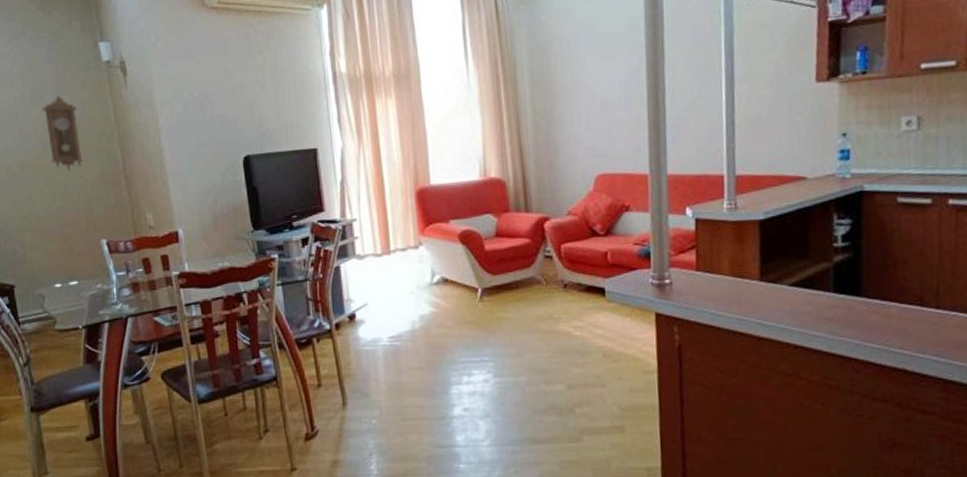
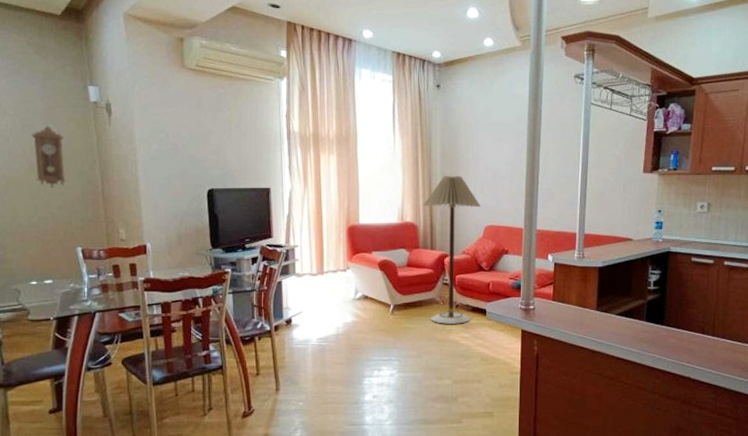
floor lamp: none [510,110,588,311] -> present [423,176,481,324]

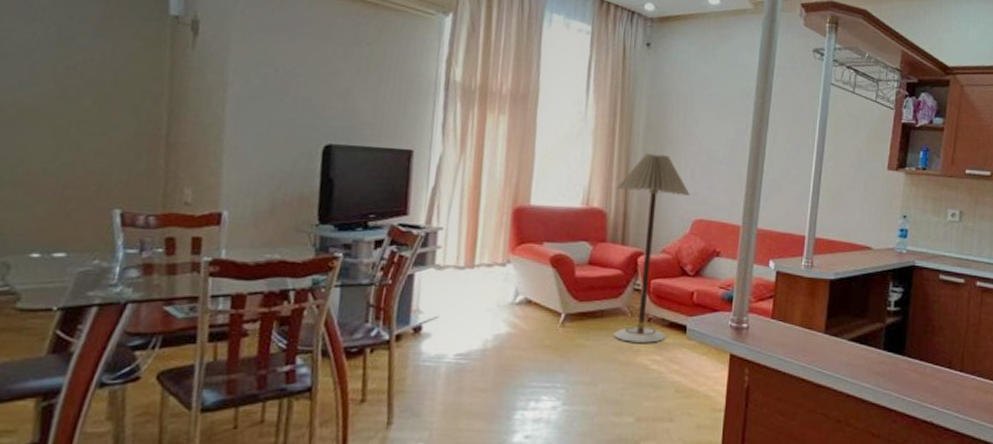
pendulum clock: present [31,125,67,189] -> none [66,39,120,126]

